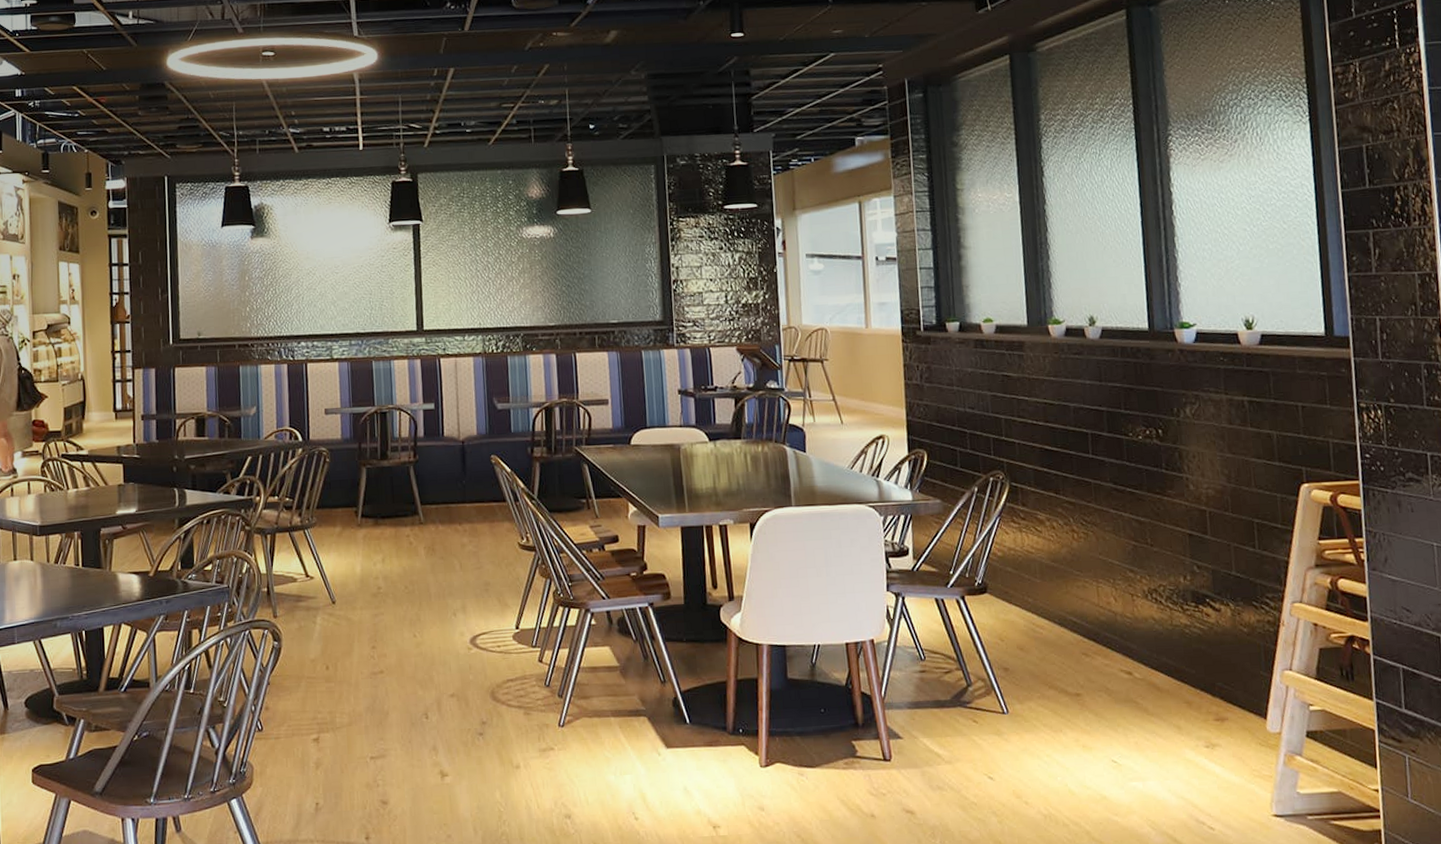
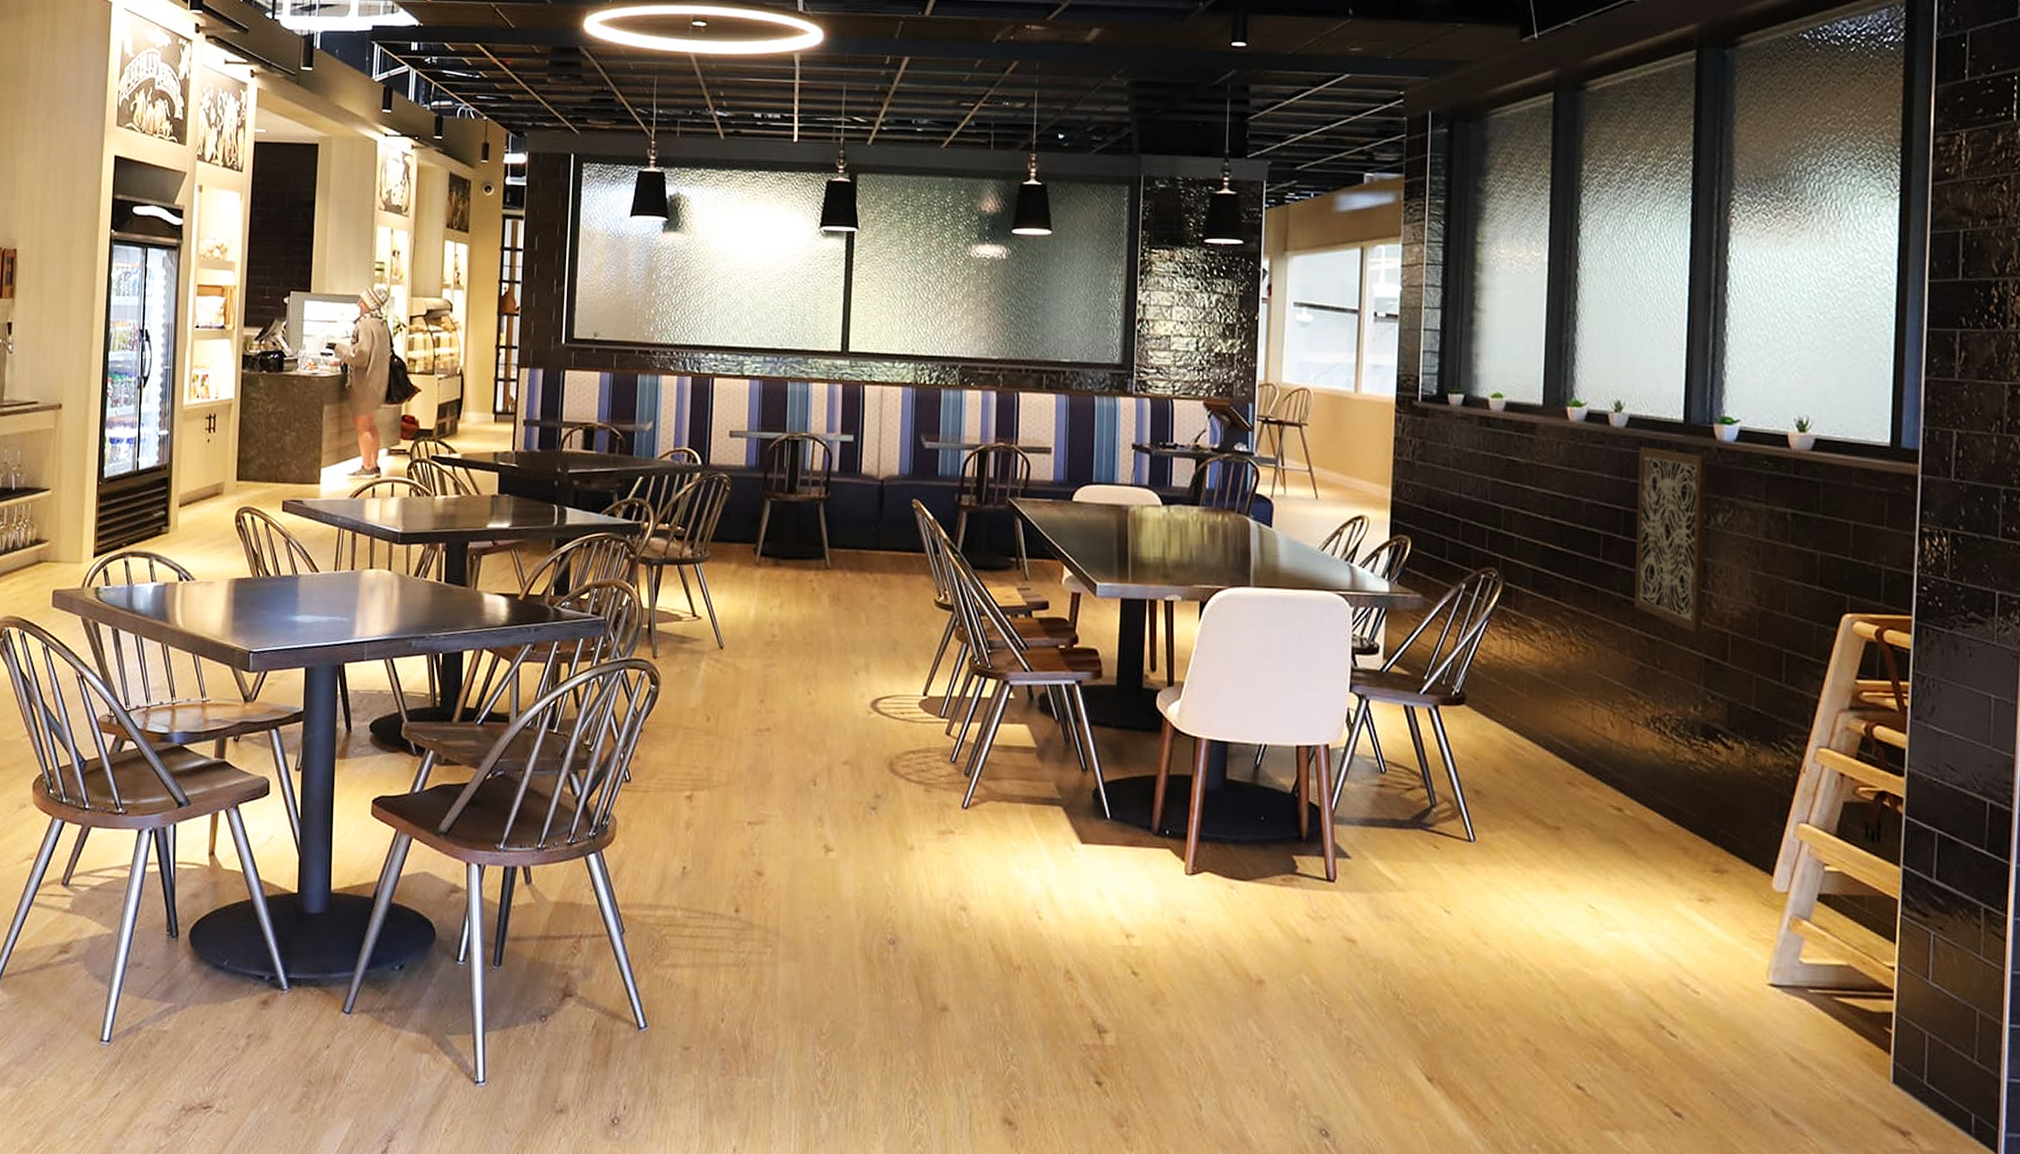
wall art: none [1113,353,1183,512] -> present [1634,447,1707,633]

